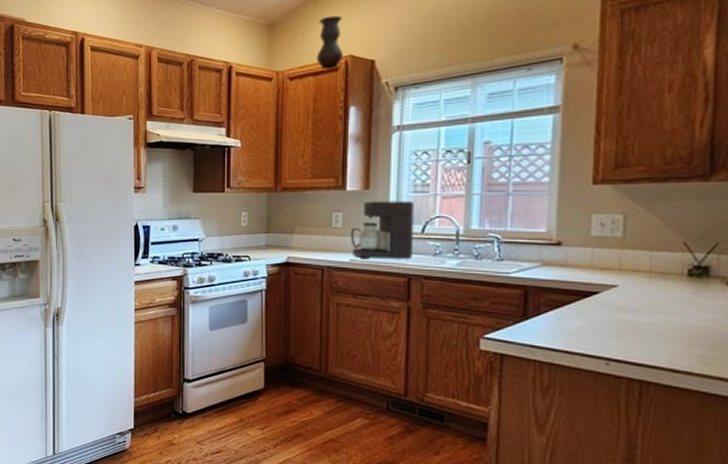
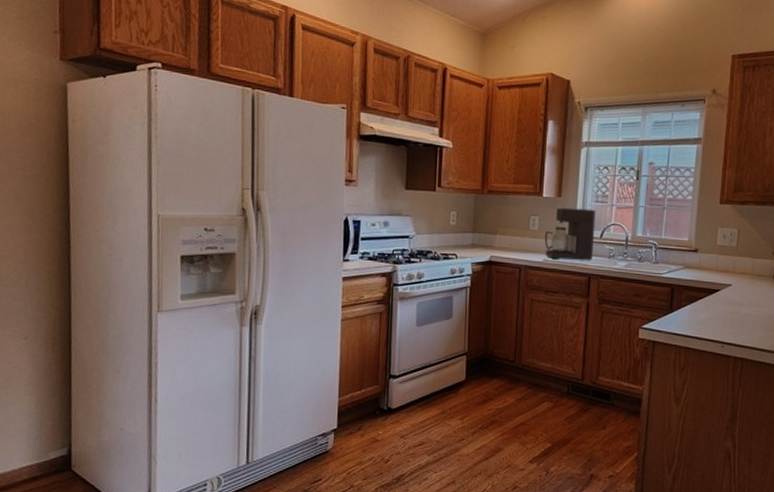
vase: present [316,15,344,69] -> none [522,33,546,83]

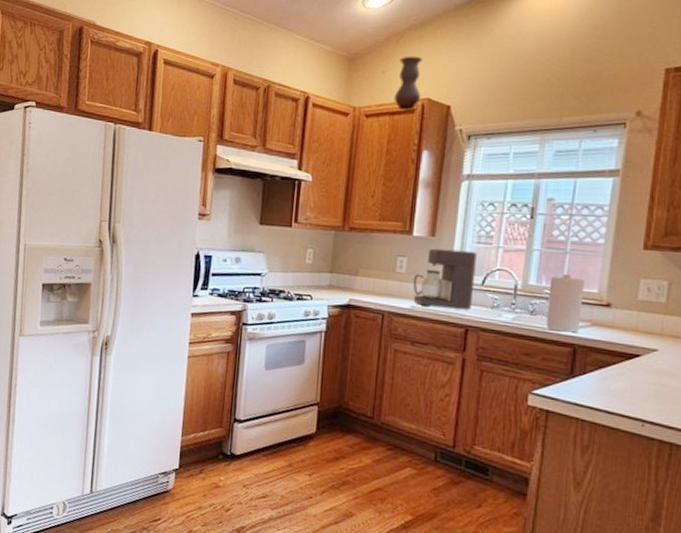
vase: none [522,33,546,83] -> present [393,56,423,110]
paper towel holder: none [651,226,678,275] -> present [546,273,585,333]

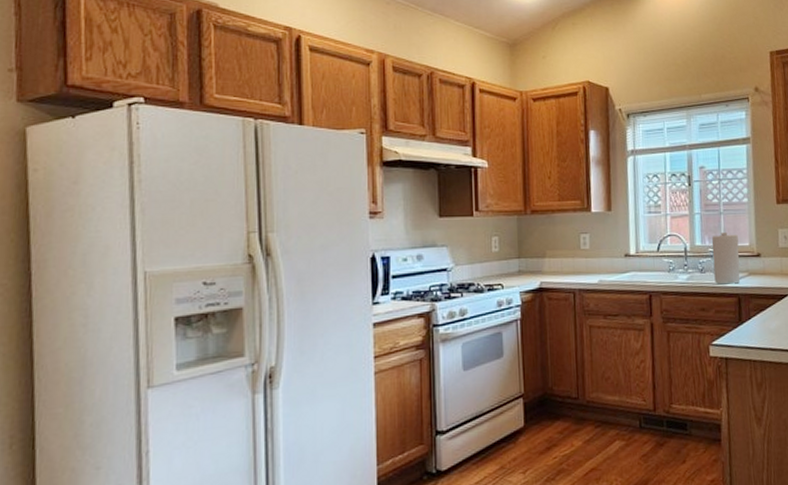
vase: present [393,56,423,110] -> none [557,41,582,93]
coffee maker: present [413,248,477,310] -> none [597,221,652,280]

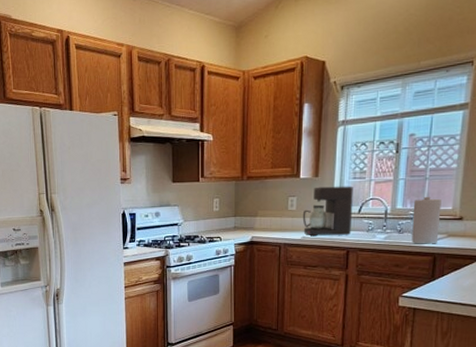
coffee maker: none [597,221,652,280] -> present [302,186,353,237]

